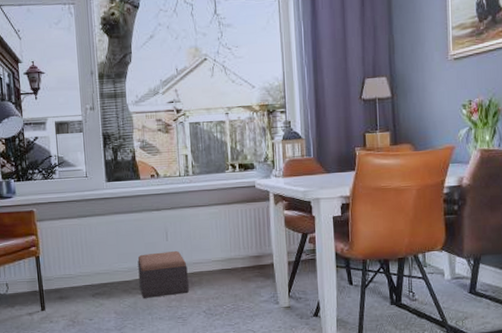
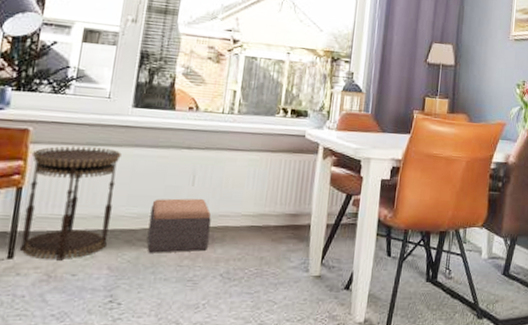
side table: none [40,218,110,310] -> present [20,146,122,261]

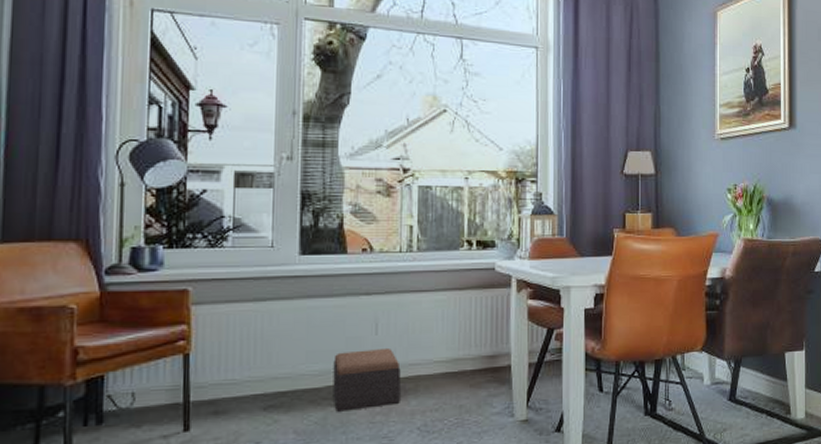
side table: present [20,146,122,261] -> none [194,303,293,429]

